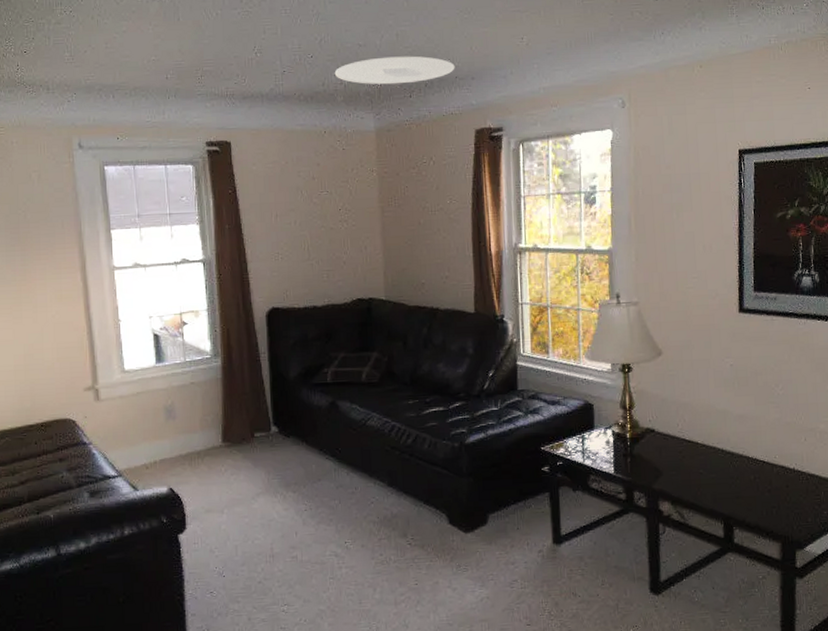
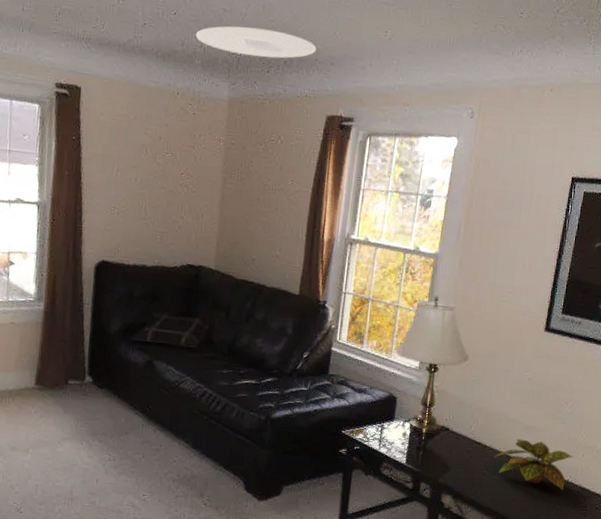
plant: none [709,430,795,480] -> present [494,439,574,490]

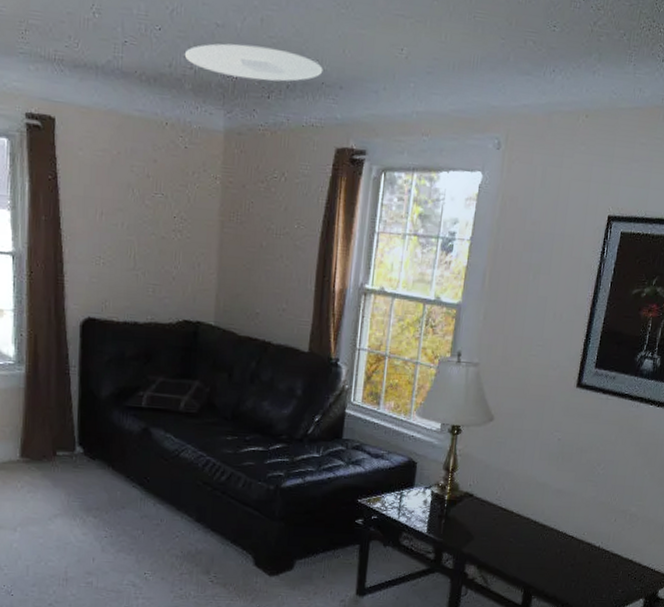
plant: present [494,439,574,490] -> none [522,504,606,557]

